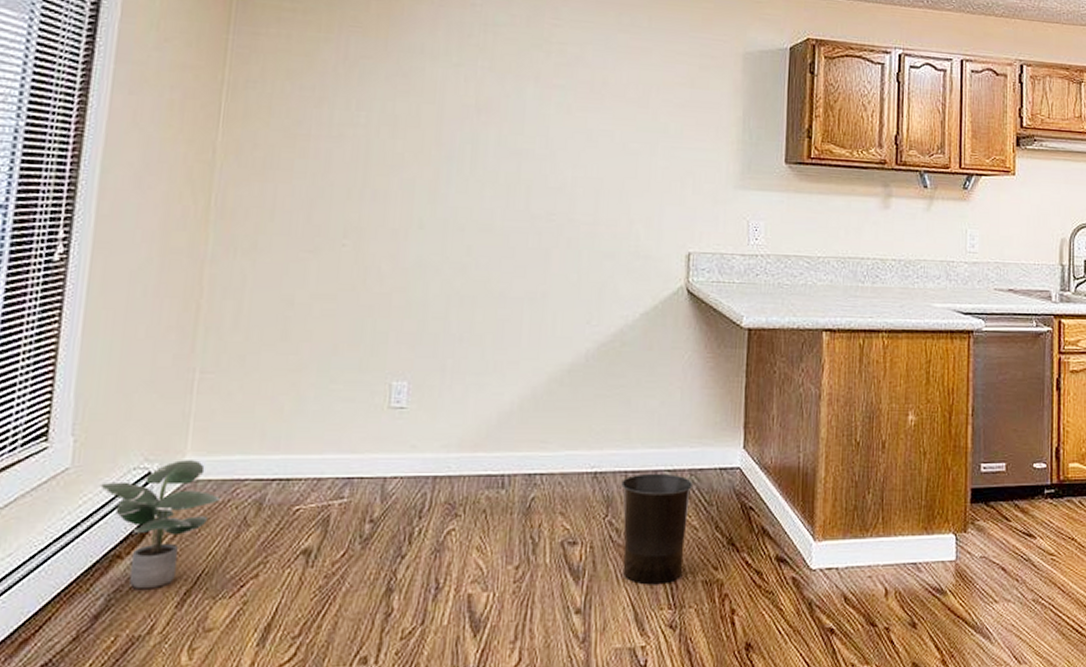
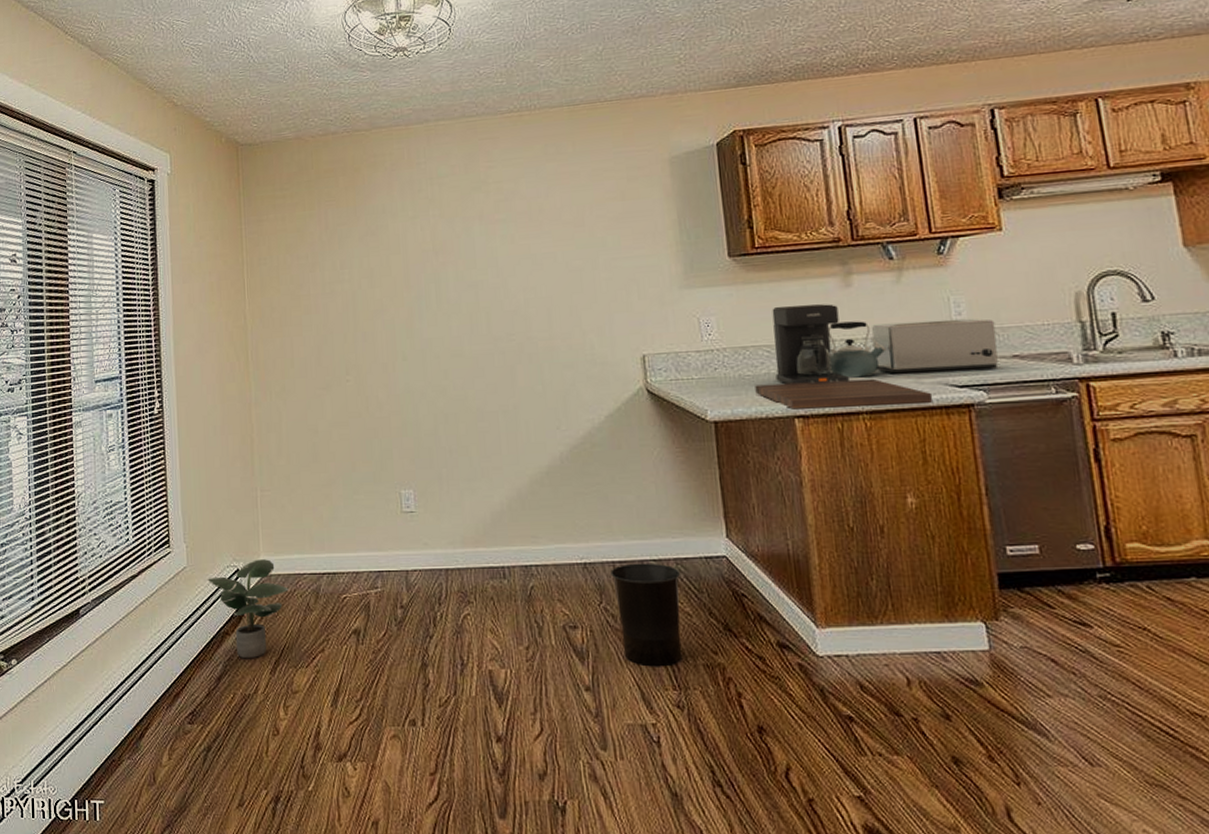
cutting board: none [791,295,942,326] -> present [755,378,933,410]
coffee maker: none [811,219,875,299] -> present [772,304,849,385]
kettle: none [862,241,910,297] -> present [827,321,886,378]
toaster: none [899,247,999,301] -> present [871,318,998,374]

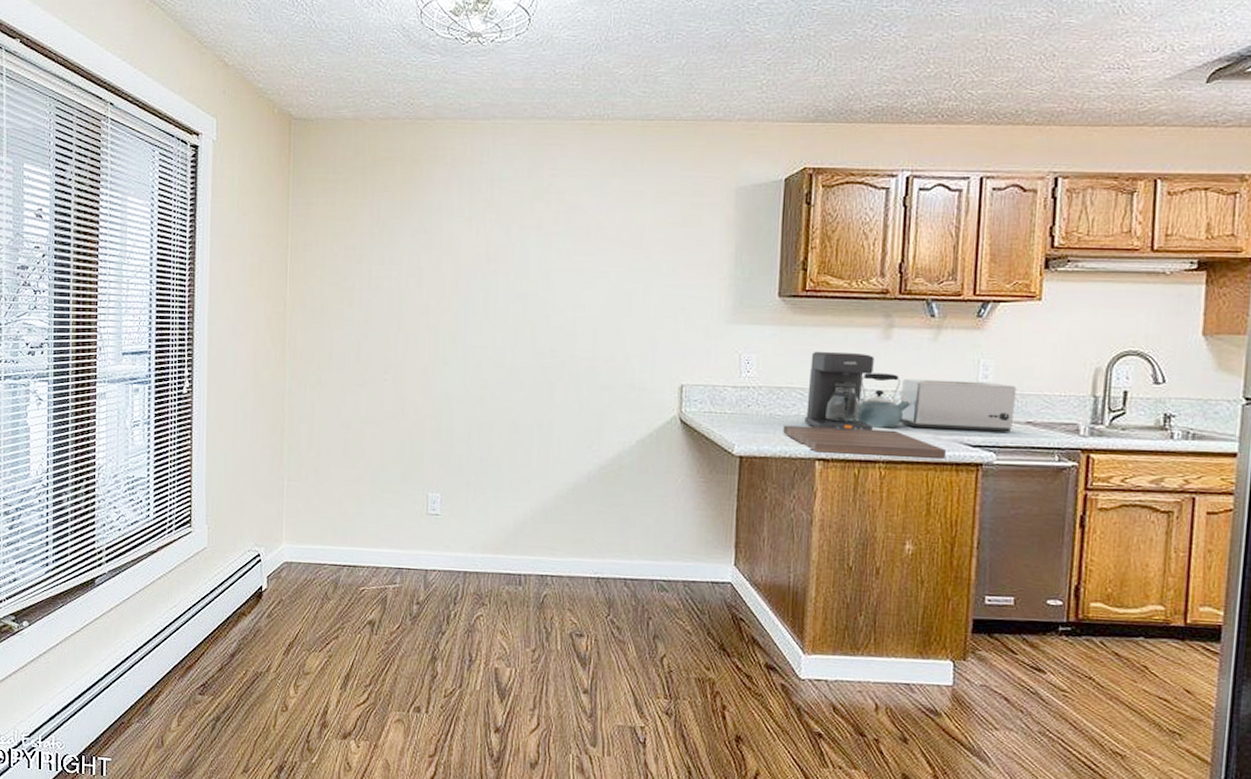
potted plant: present [208,559,289,659] -> none [228,546,308,640]
waste bin: present [610,563,683,666] -> none [621,581,687,677]

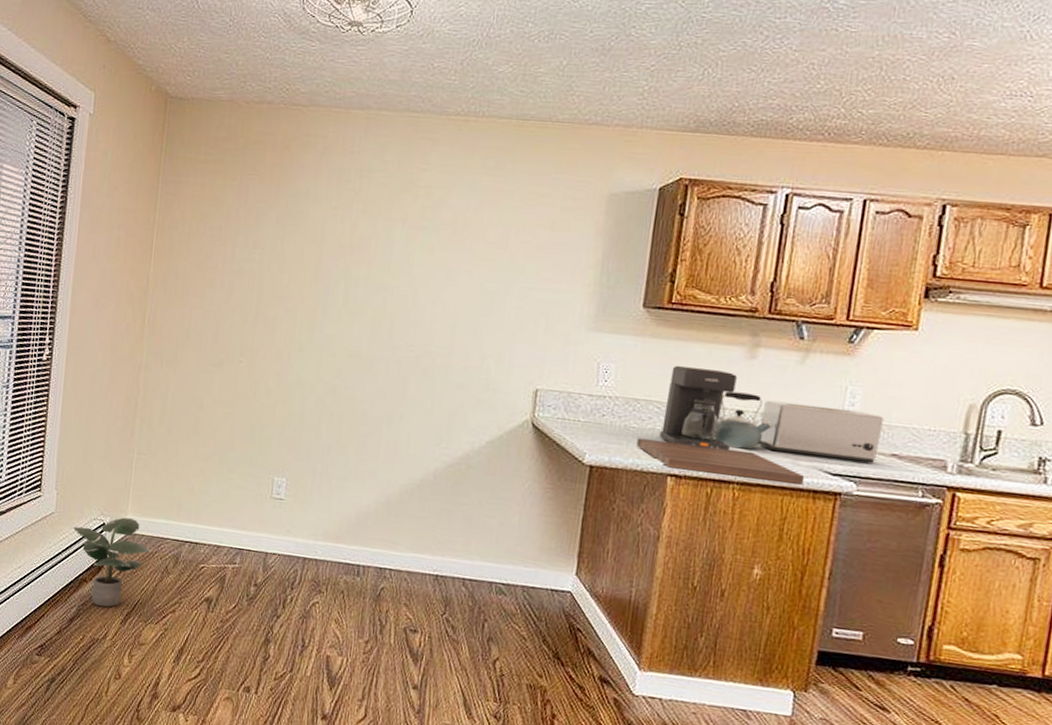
potted plant: none [228,546,308,640] -> present [73,517,150,608]

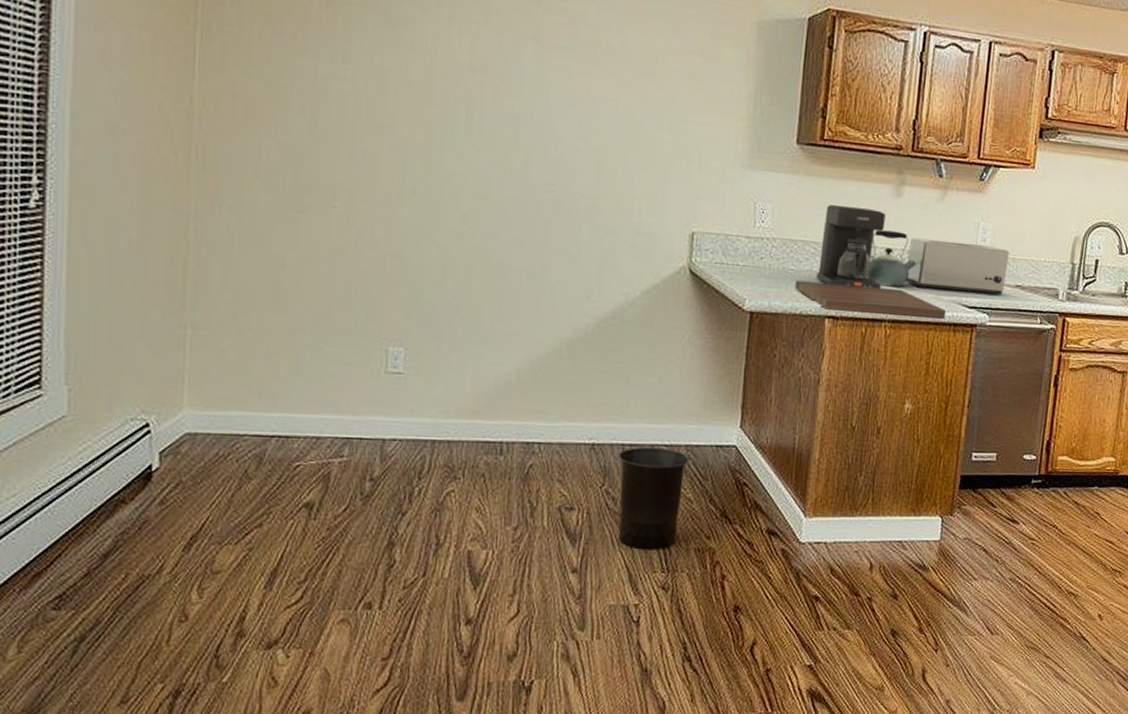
potted plant: present [73,517,150,608] -> none [99,413,220,533]
waste bin: none [455,583,525,680] -> present [618,447,690,549]

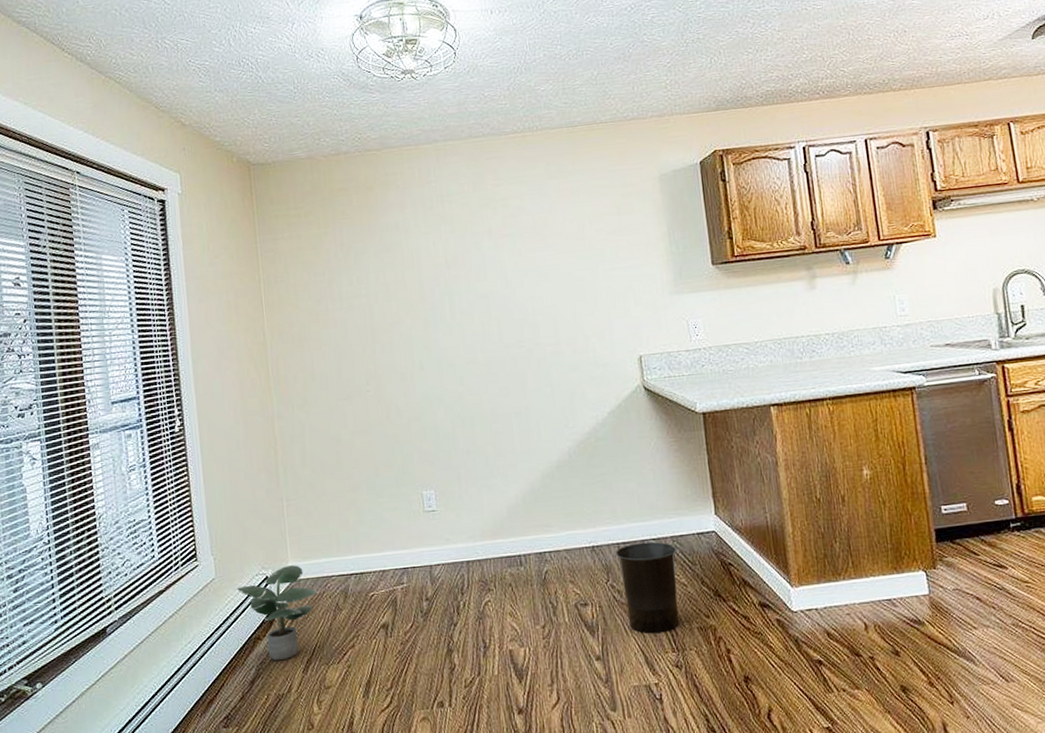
potted plant: none [99,413,220,533] -> present [237,565,318,661]
cutting board: present [795,280,947,319] -> none [736,368,883,399]
coffee maker: present [816,204,886,289] -> none [750,304,815,377]
kettle: present [867,229,918,287] -> none [796,318,845,369]
toaster: present [906,237,1010,296] -> none [832,313,934,364]

